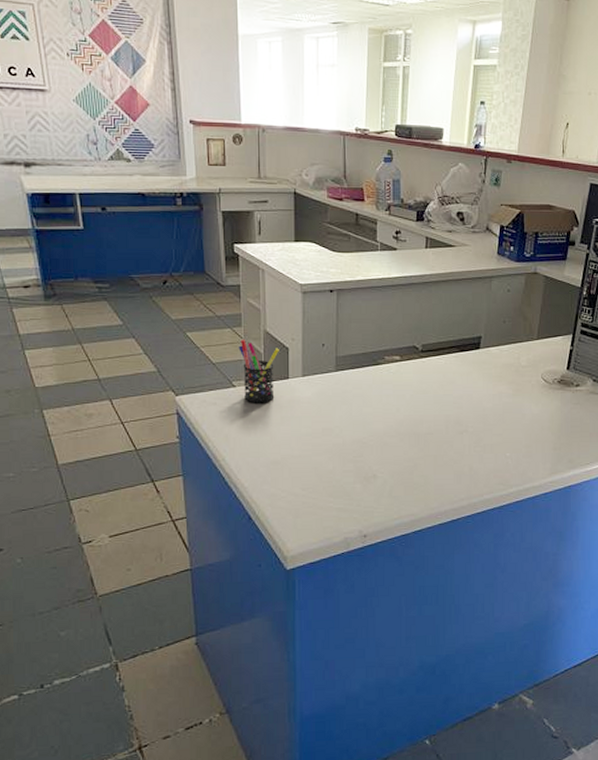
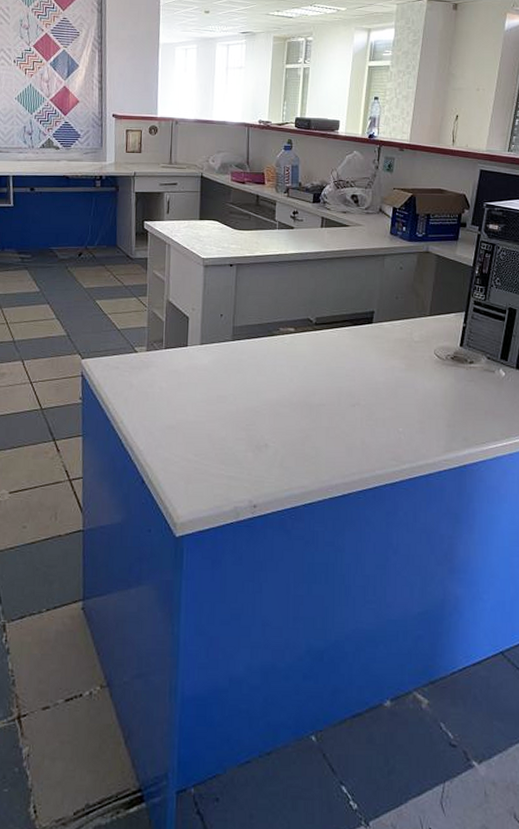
pen holder: present [238,339,279,403] -> none [142,307,180,369]

